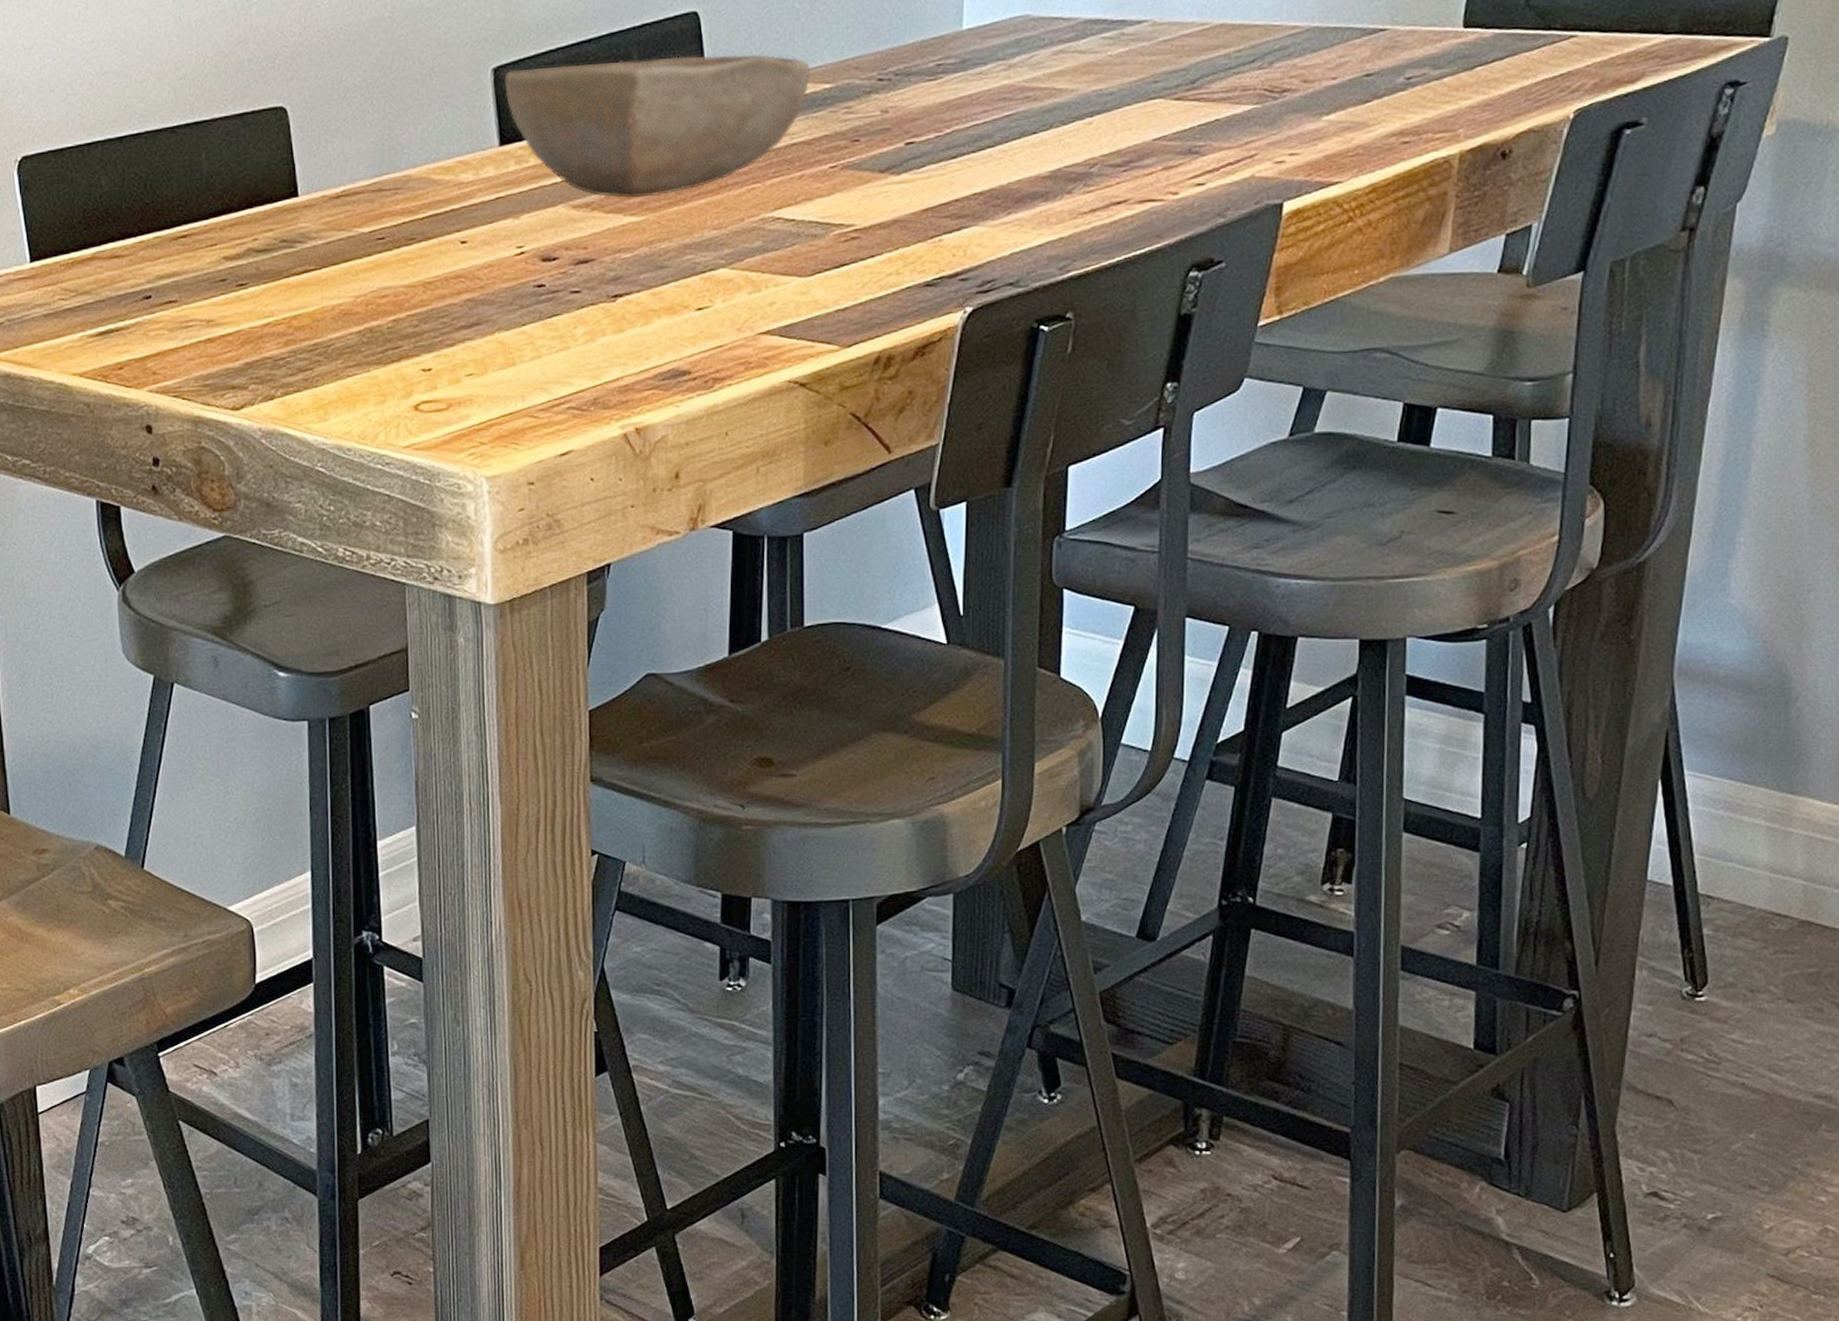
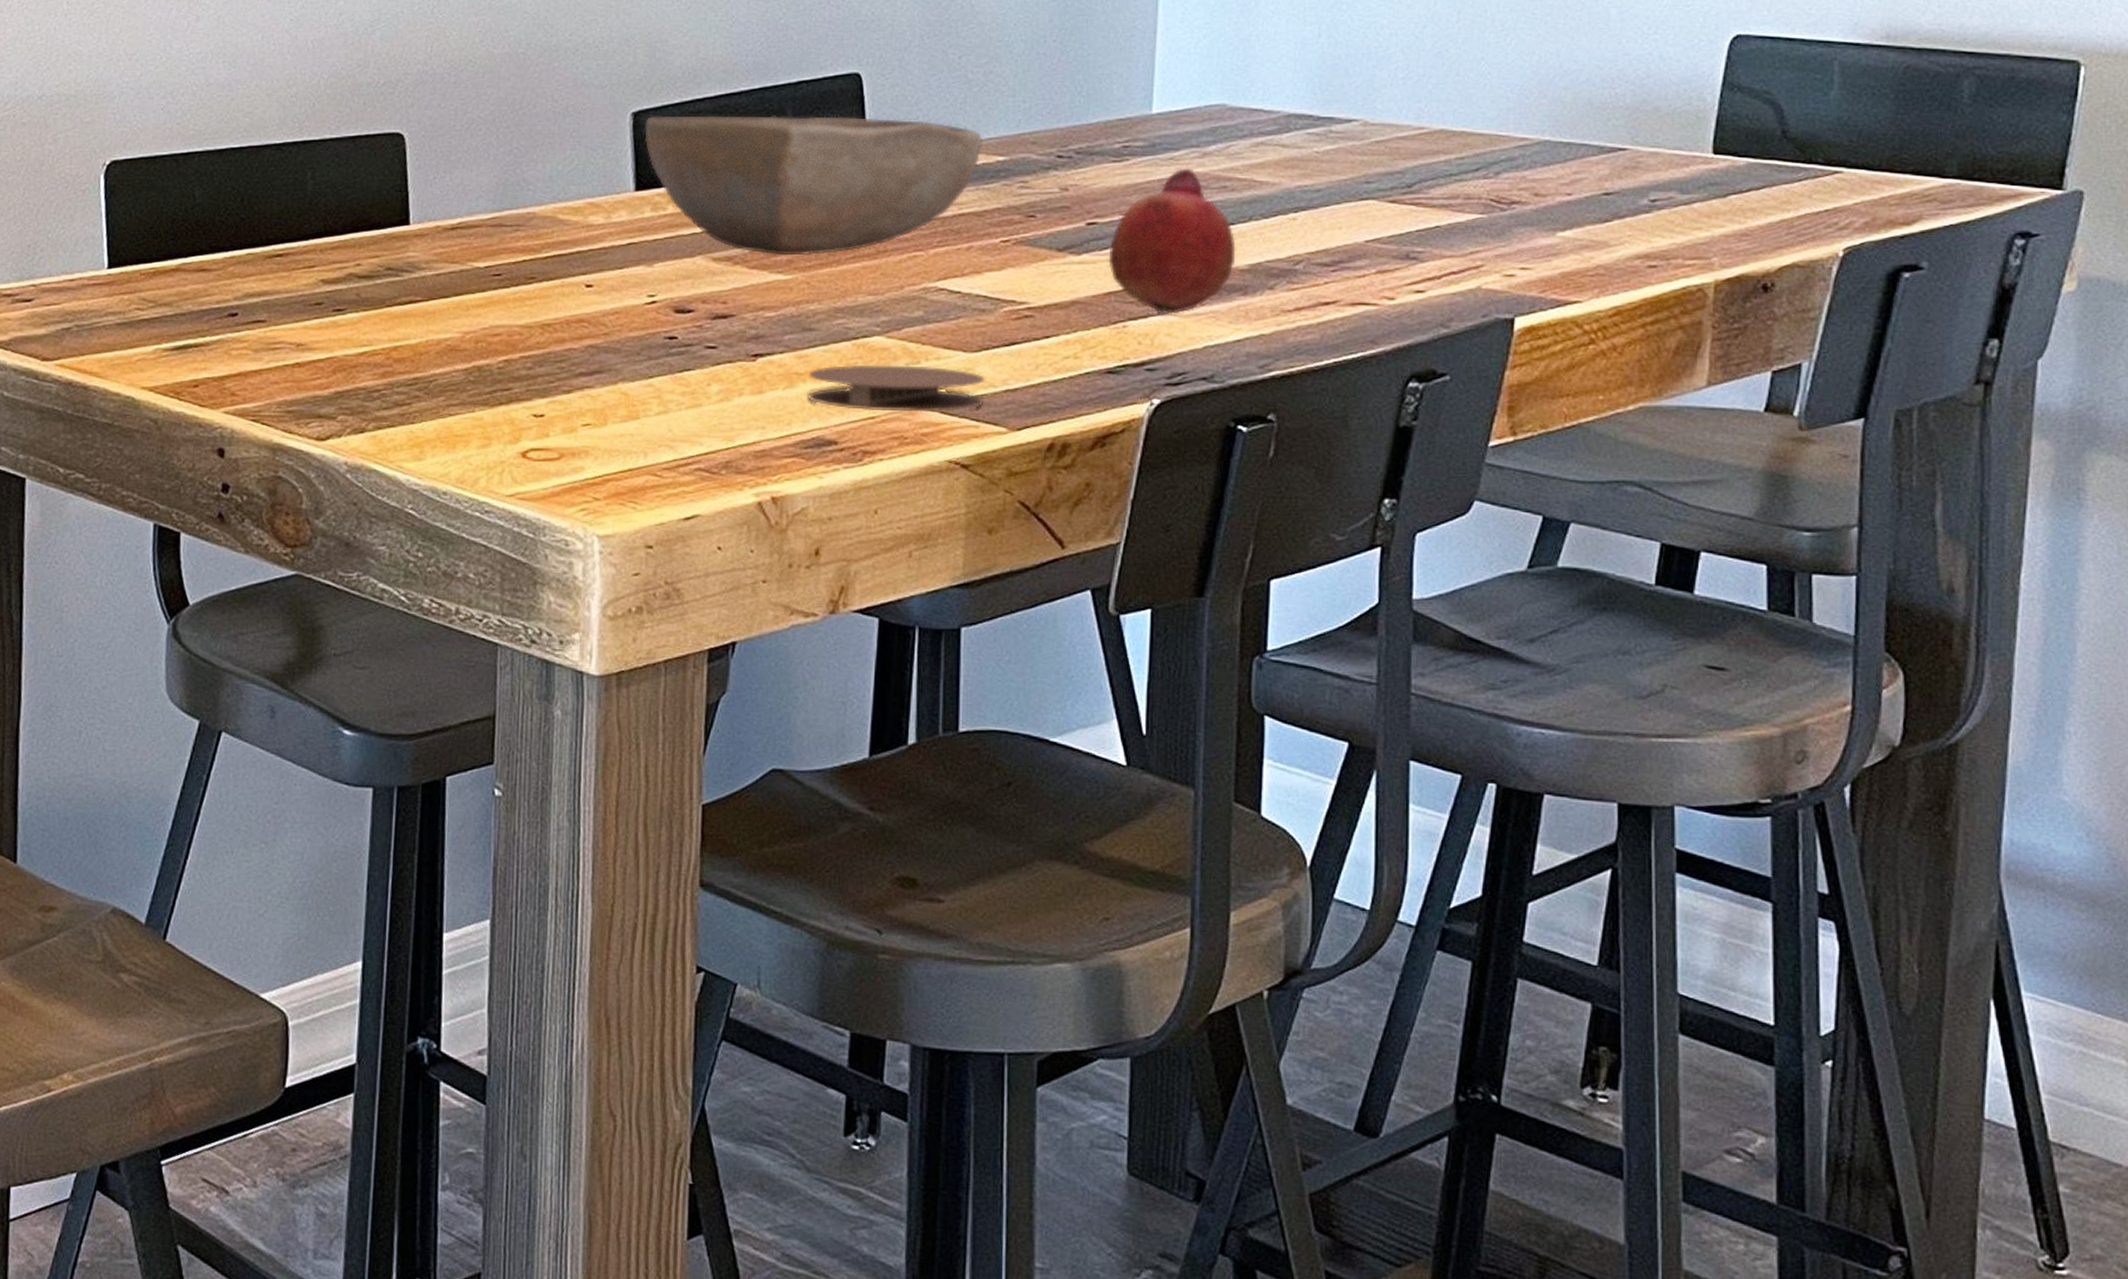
coaster: none [663,293,818,341] -> present [808,364,985,413]
fruit: none [925,81,1038,227] -> present [1108,168,1236,315]

